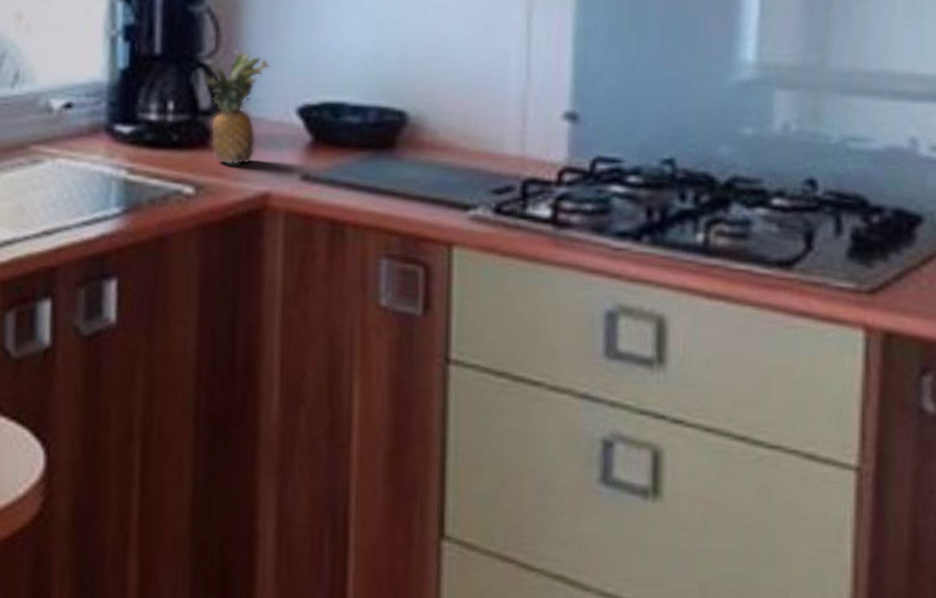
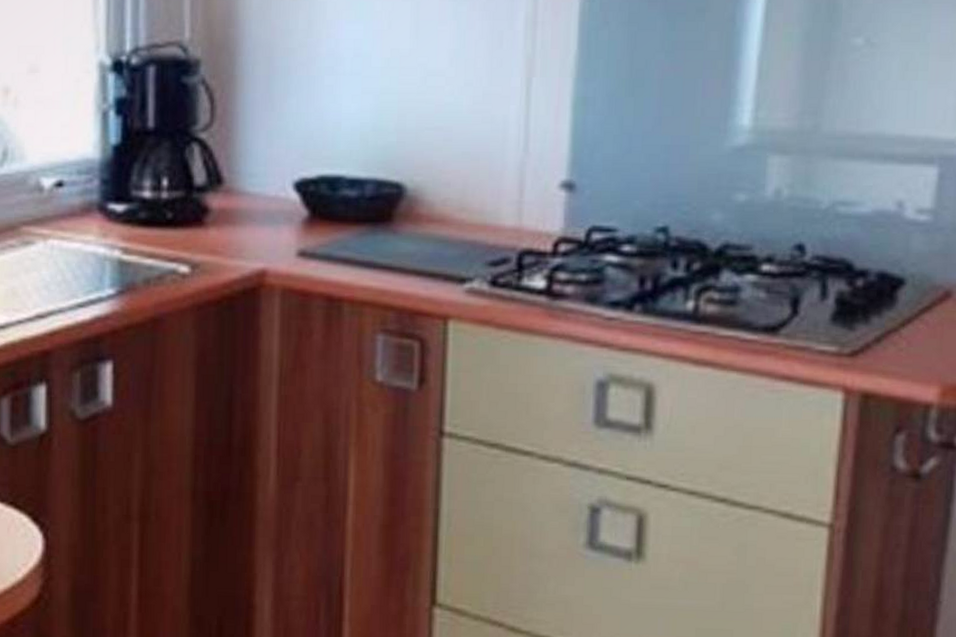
fruit: present [203,50,270,166] -> none [198,123,266,243]

